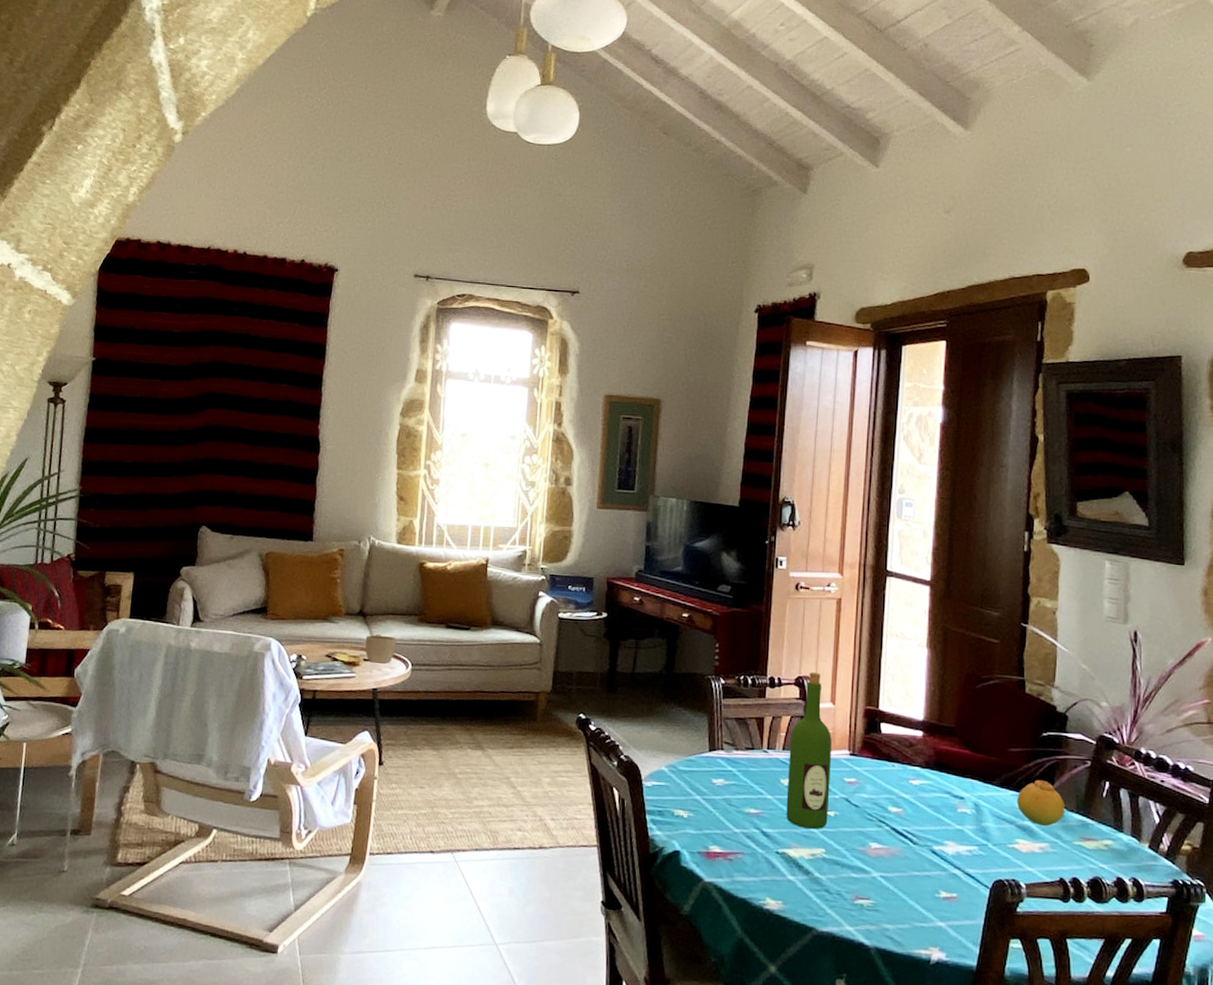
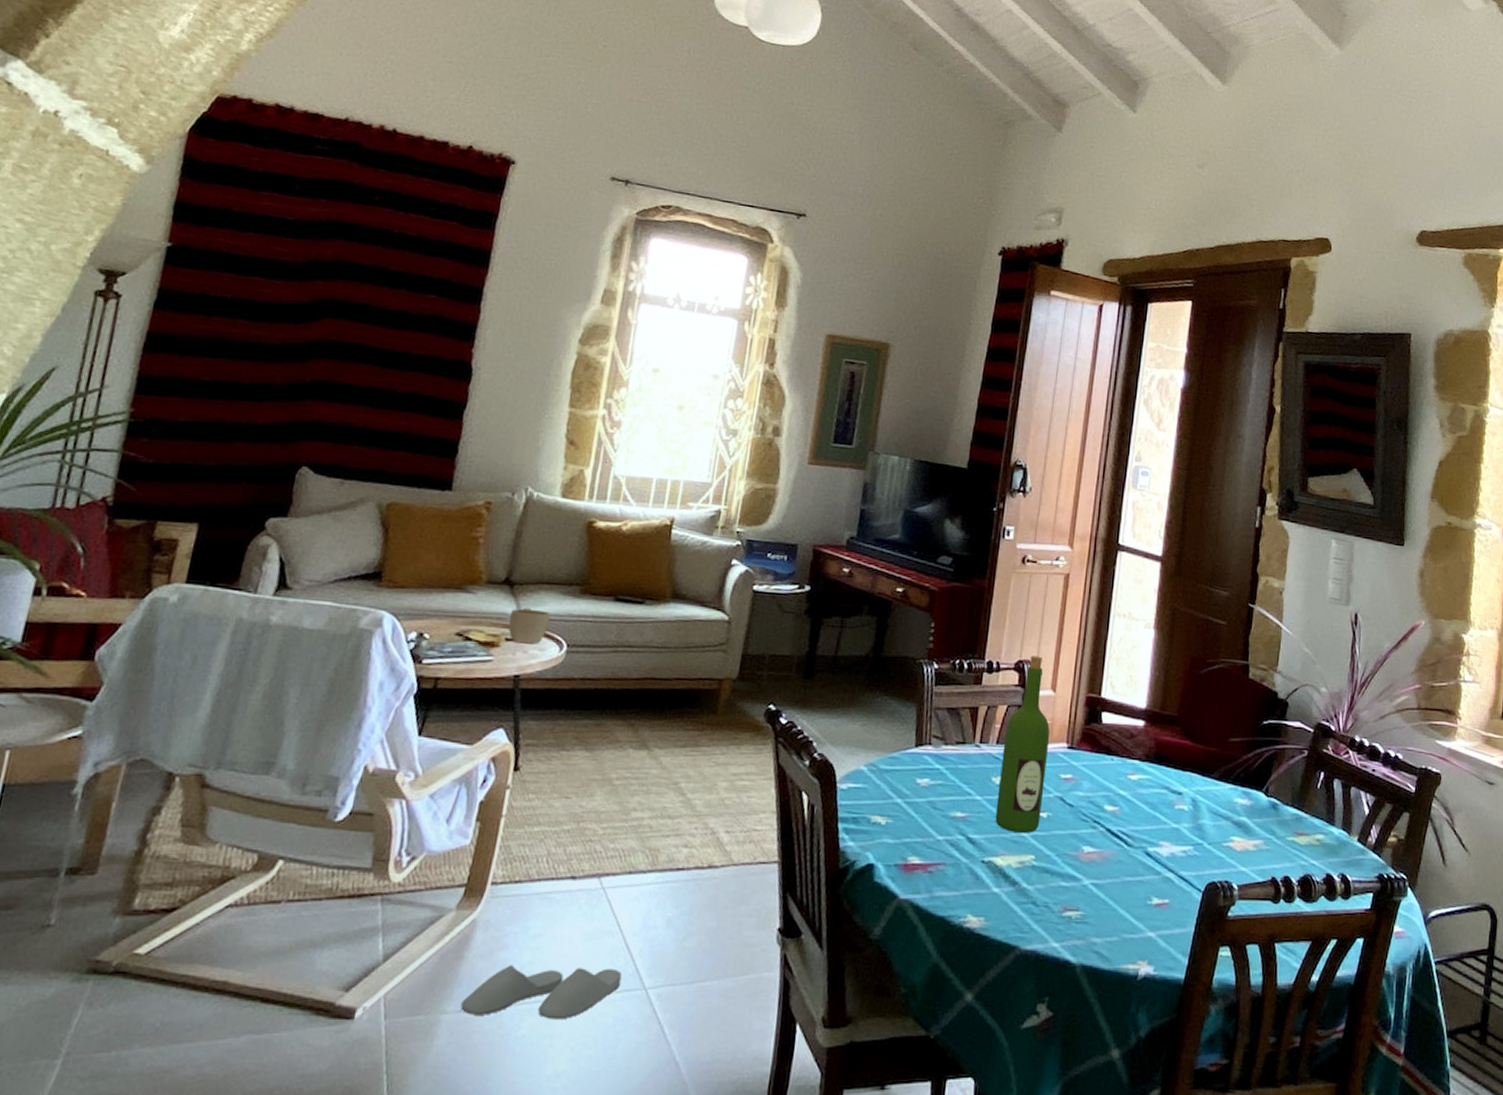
slippers: none [355,918,477,965] -> present [460,964,622,1020]
fruit: present [1017,779,1064,826] -> none [1234,771,1280,821]

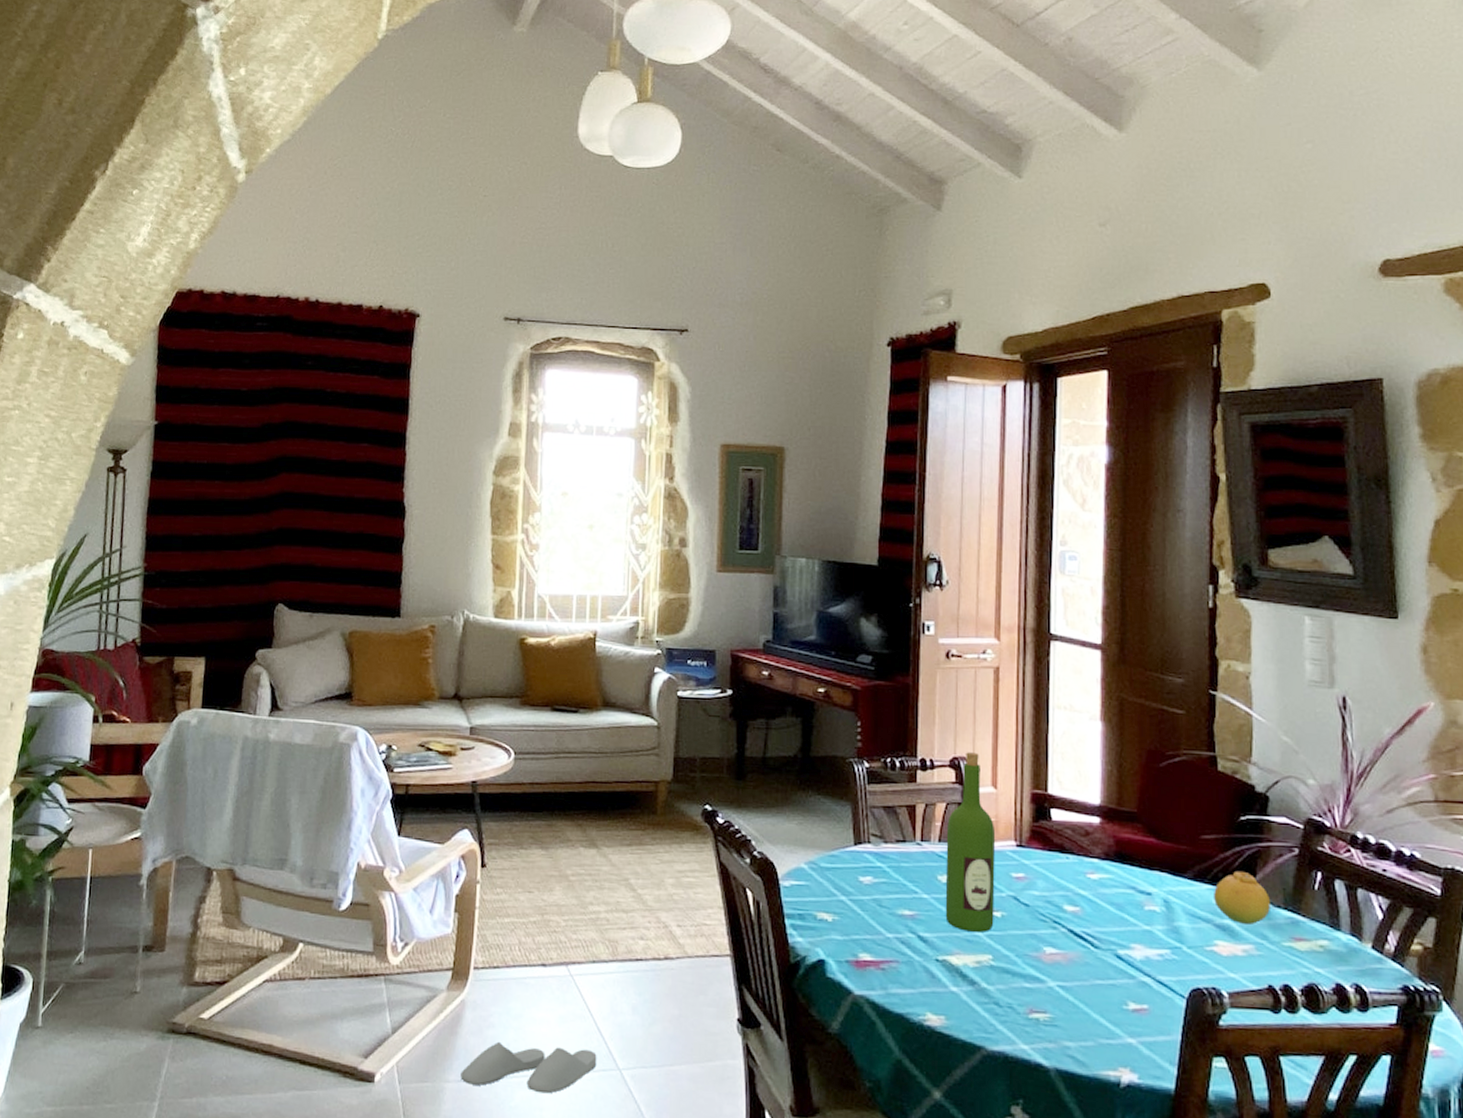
cup: present [508,607,551,644] -> none [462,719,497,753]
fruit: none [1234,771,1280,821] -> present [1214,870,1270,925]

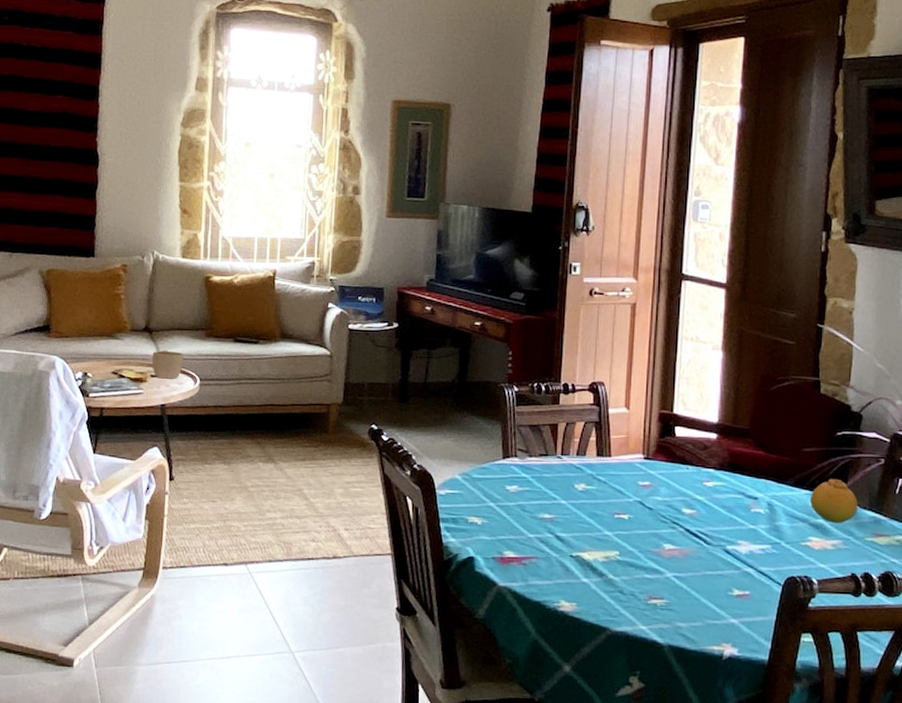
slippers: present [460,1041,597,1094] -> none [151,630,272,674]
cup: none [462,719,497,753] -> present [152,349,184,379]
wine bottle: present [945,752,996,932] -> none [580,378,627,532]

